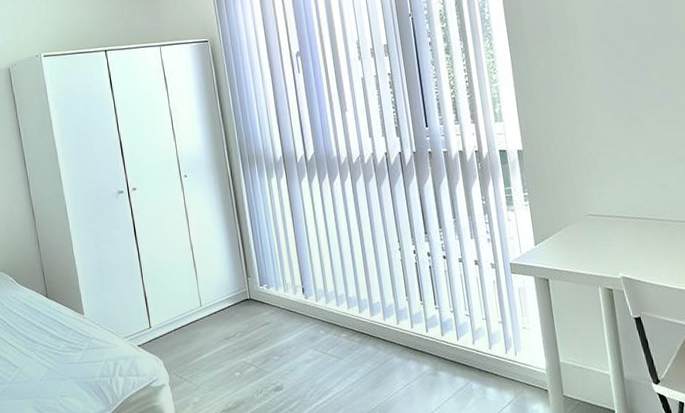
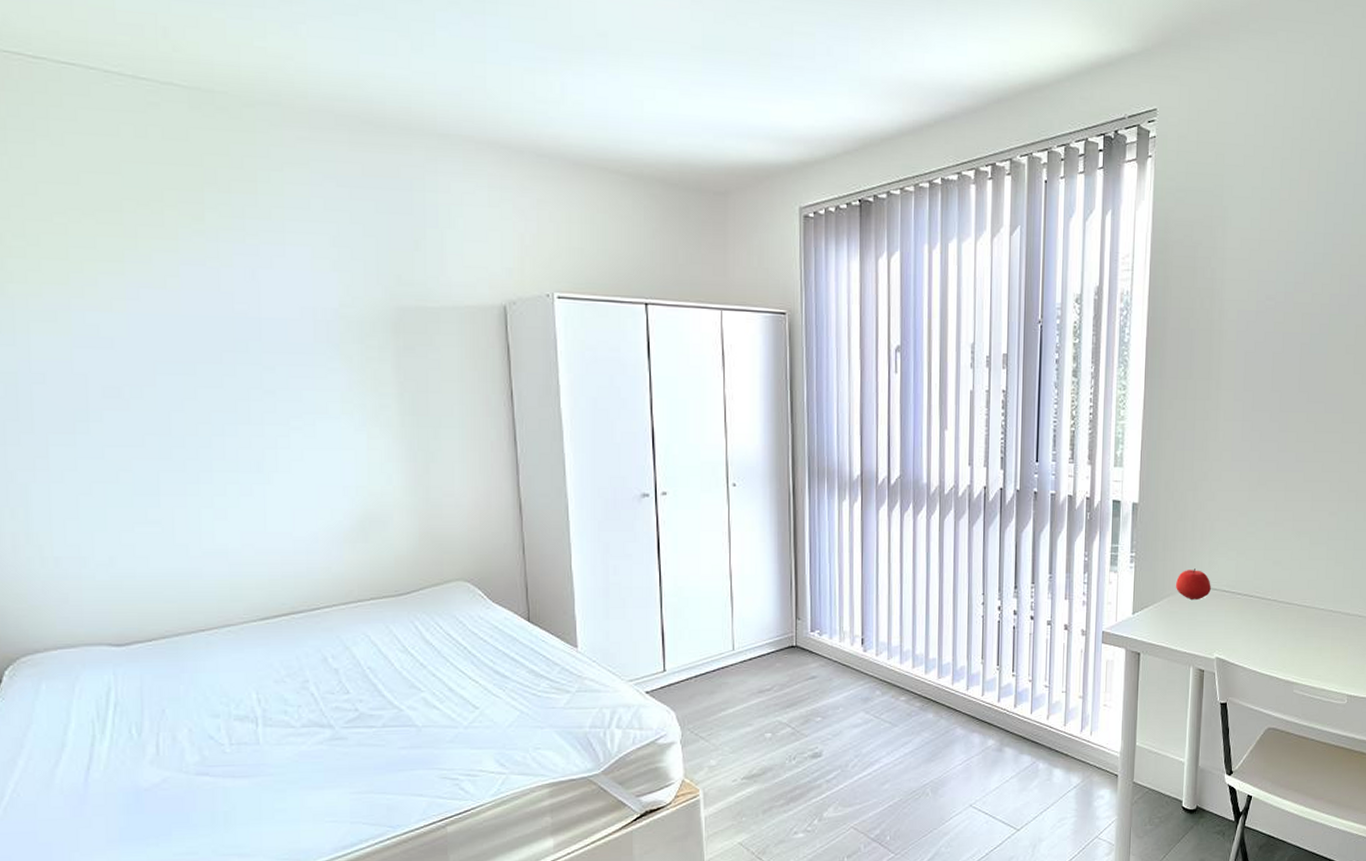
apple: none [570,200,605,228] -> present [1175,568,1211,599]

